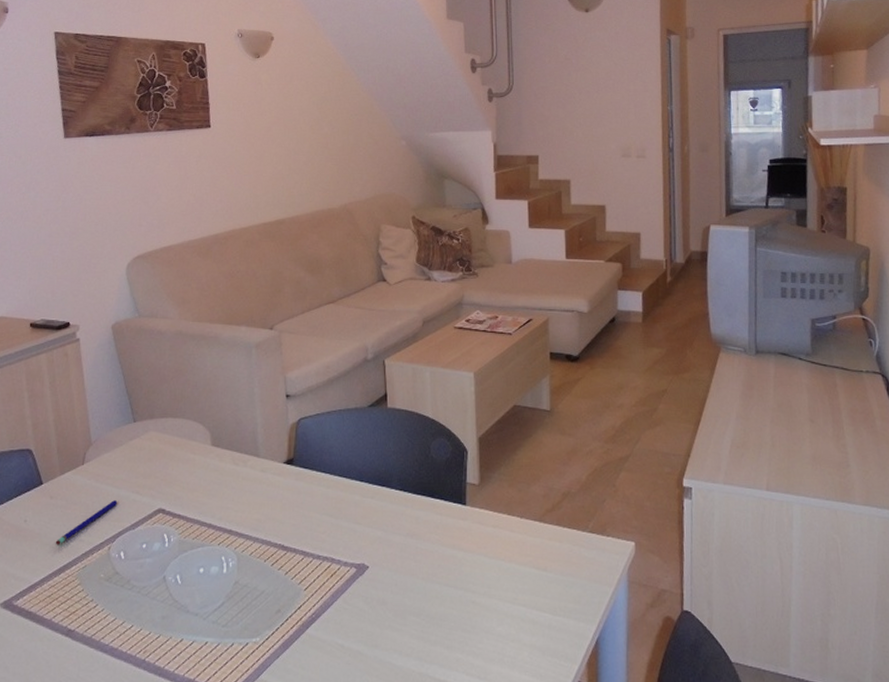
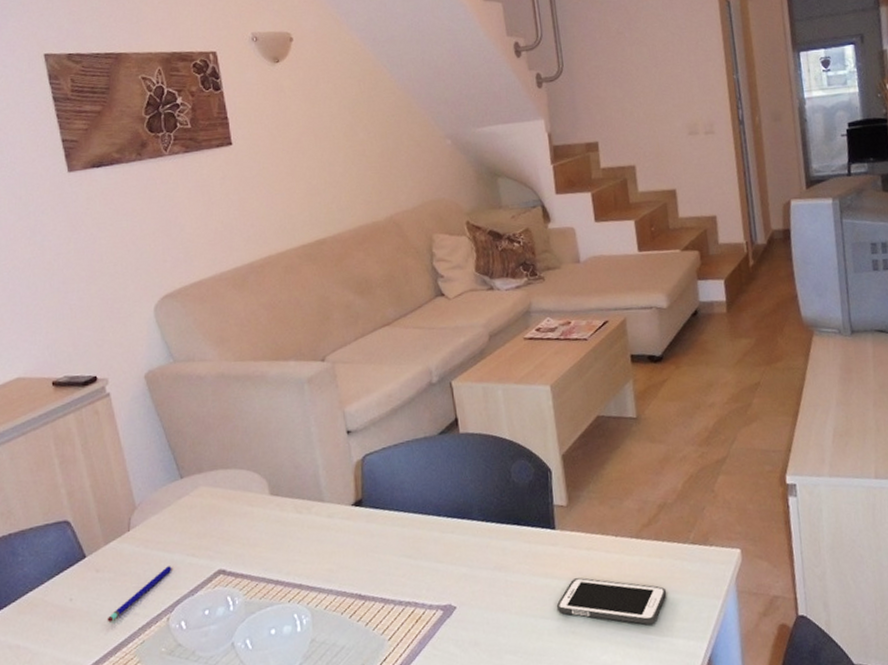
cell phone: none [460,553,563,602] -> present [556,577,667,625]

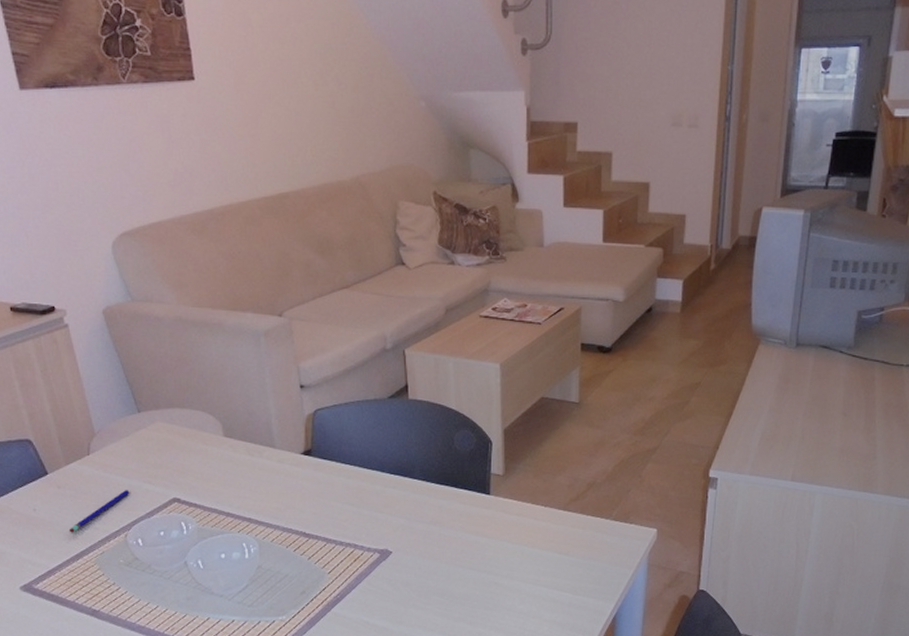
cell phone: present [556,577,667,625] -> none [483,539,585,583]

